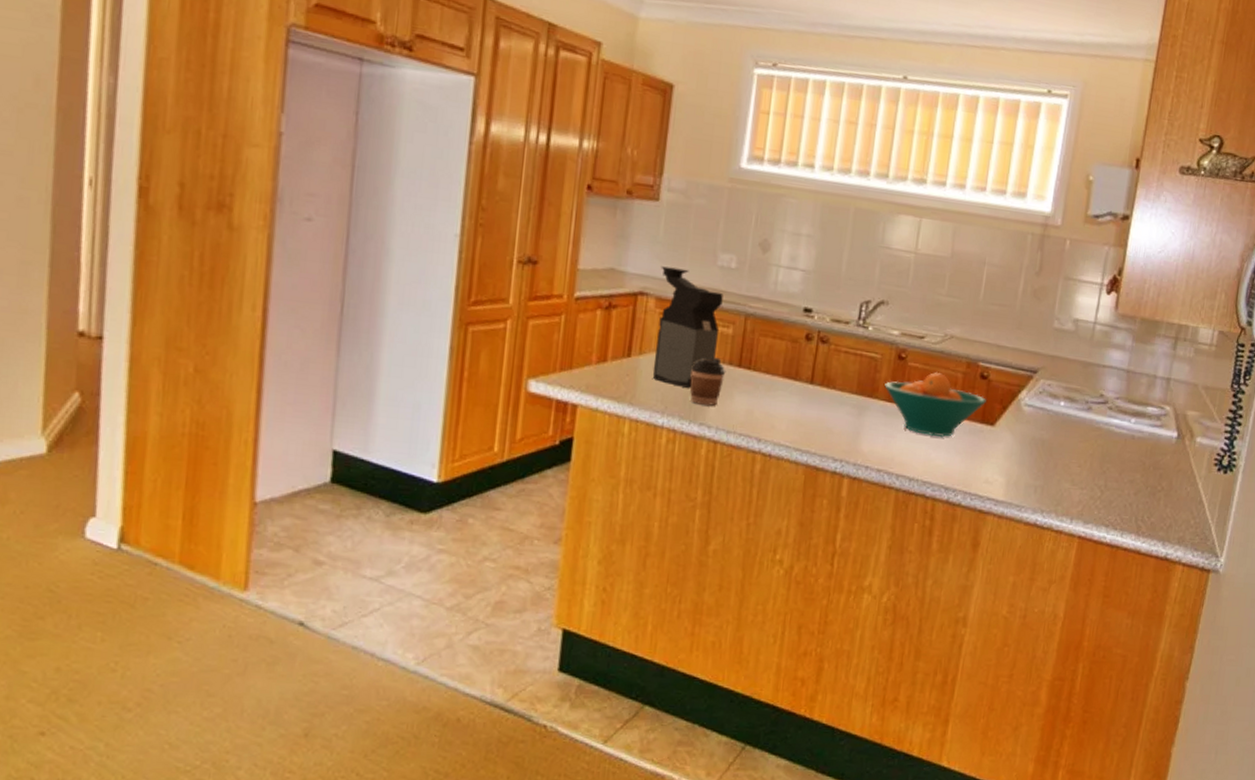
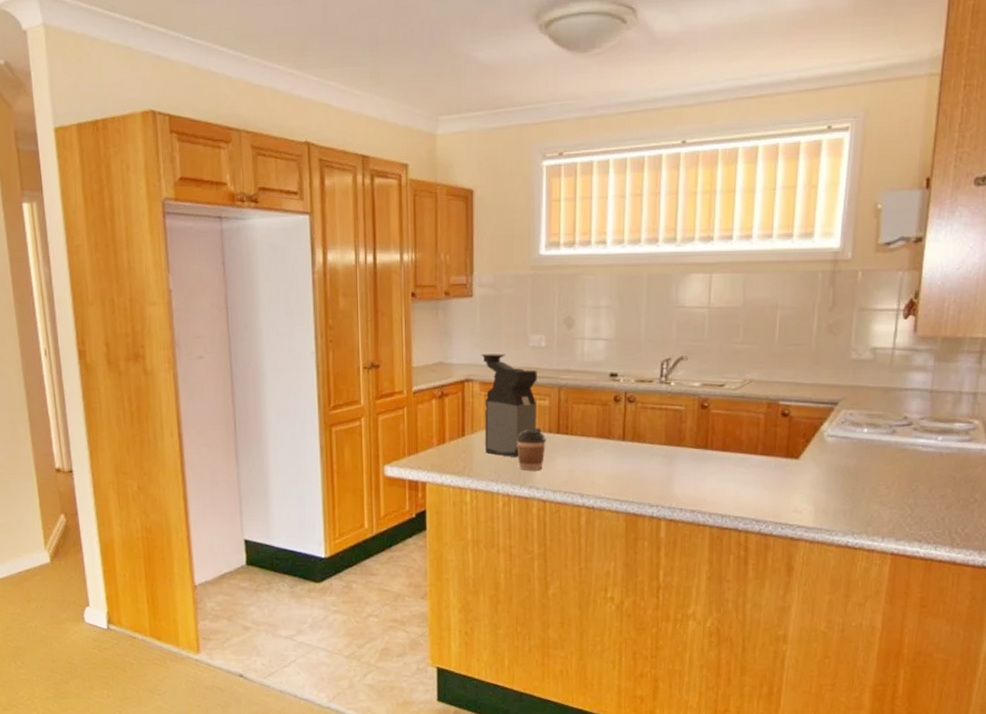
fruit bowl: present [884,371,986,438] -> none [691,415,789,475]

